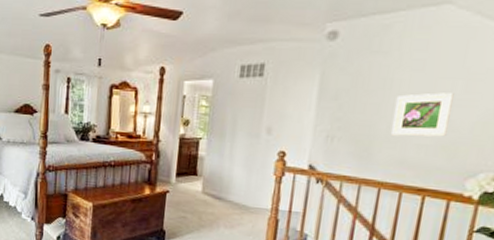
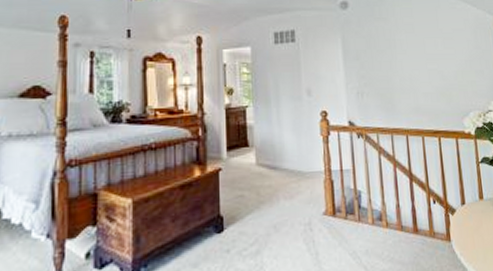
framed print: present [390,93,454,137] -> none [401,49,441,87]

